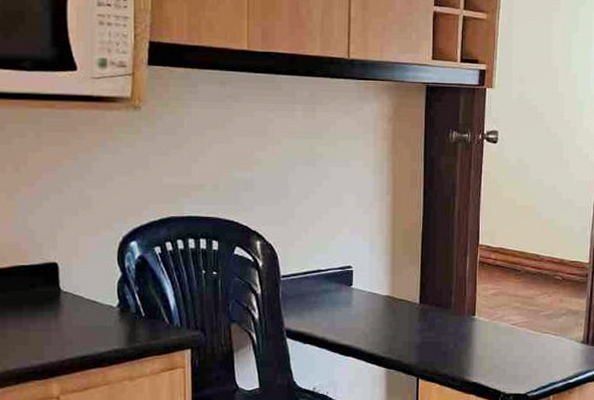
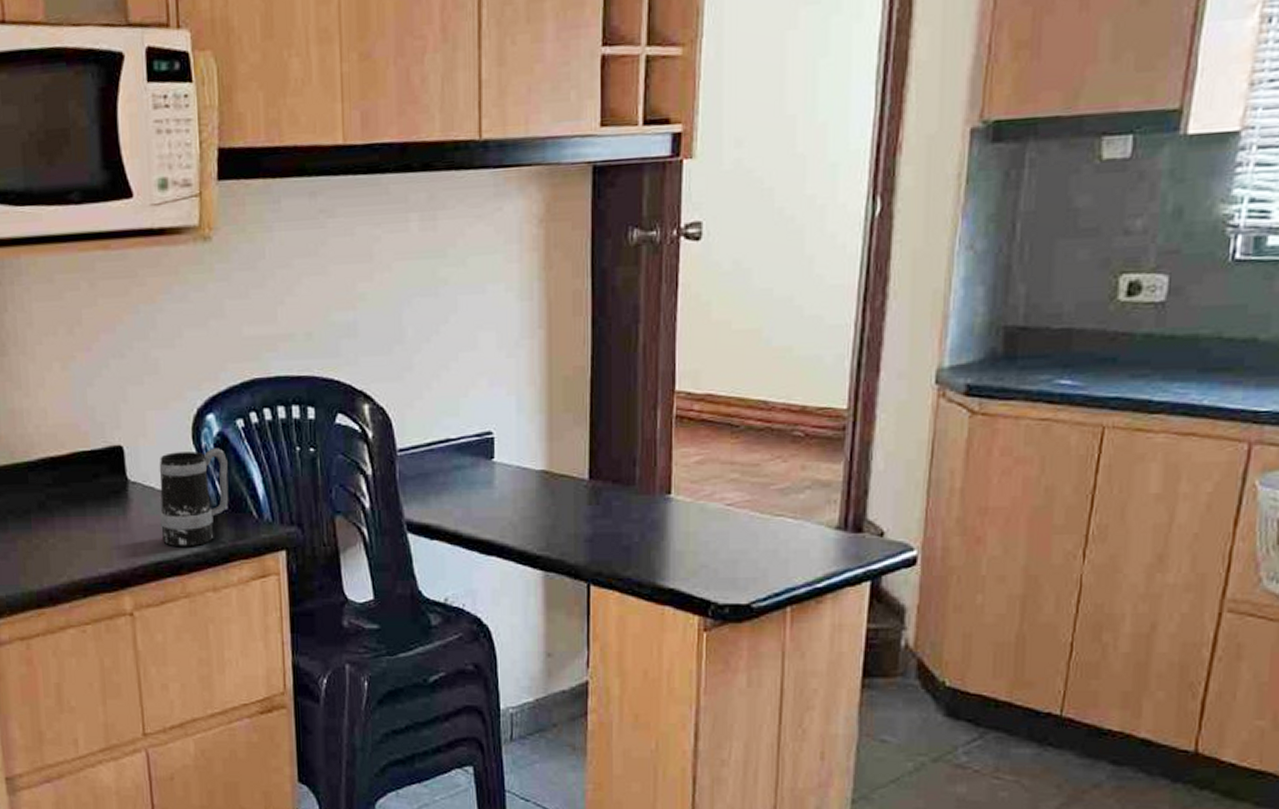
mug: none [87,268,147,345] -> present [159,448,229,547]

